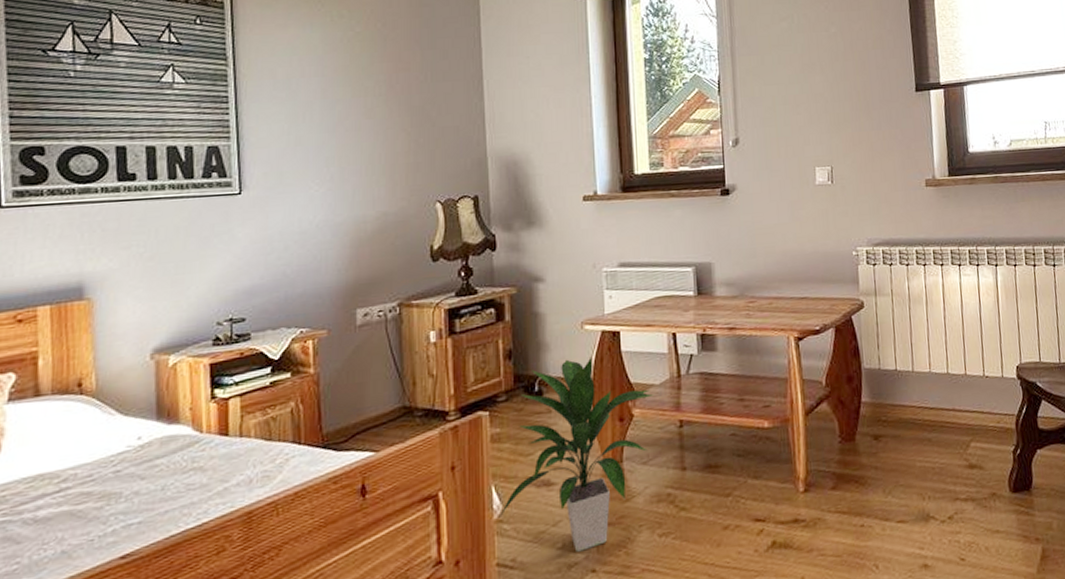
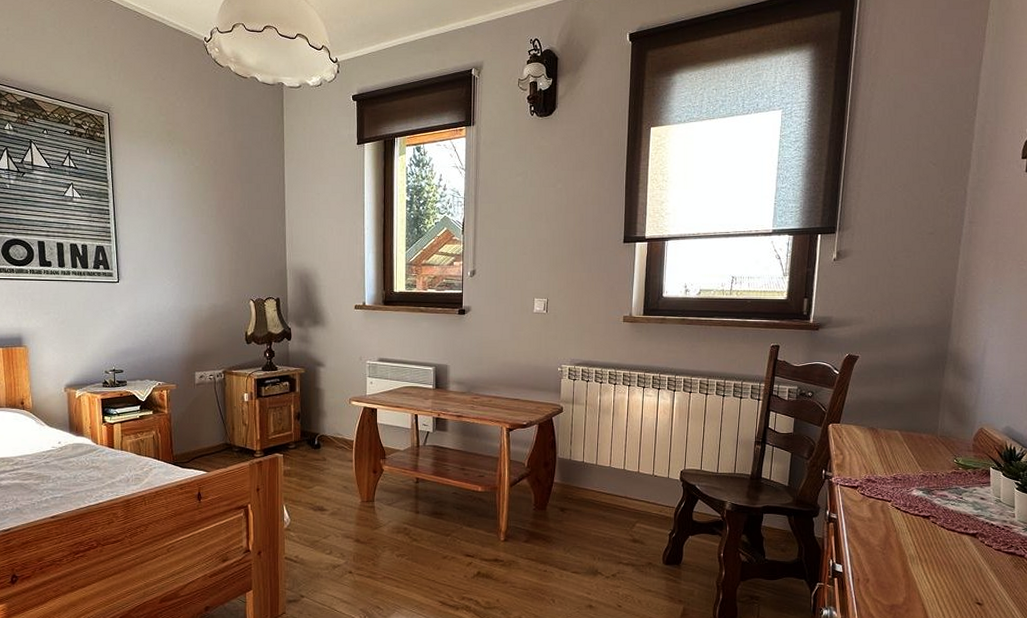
indoor plant: present [500,356,654,552] -> none [288,424,399,558]

